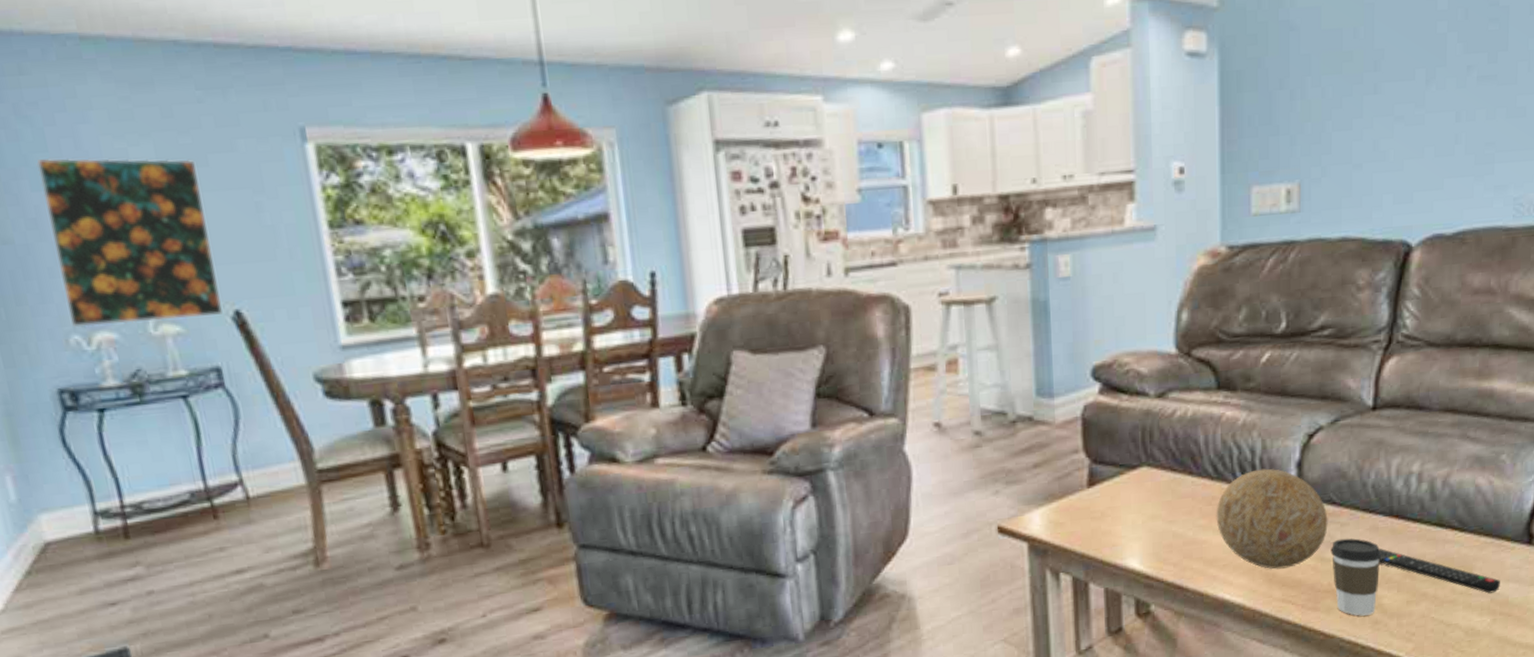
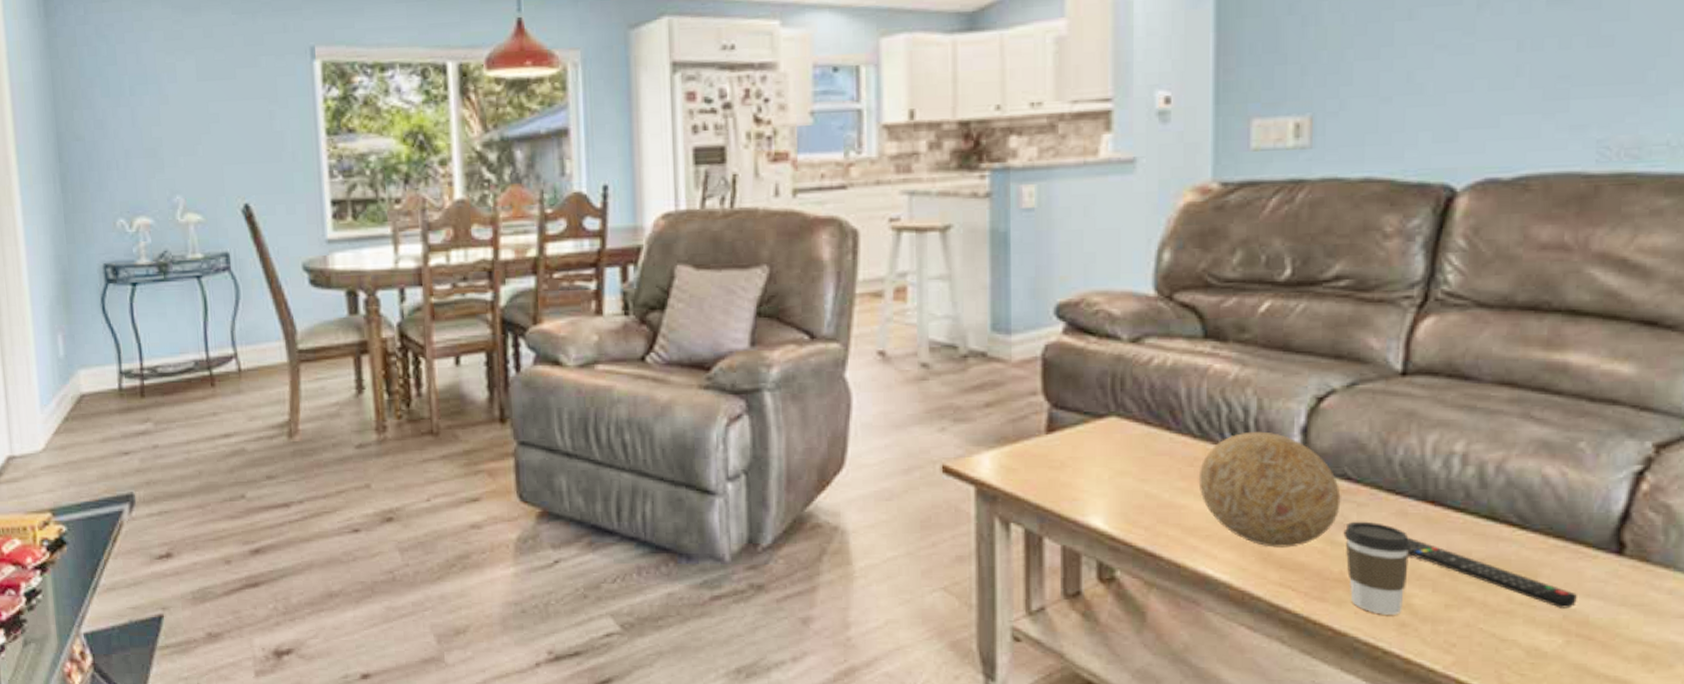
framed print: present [36,158,223,328] -> none [107,70,235,213]

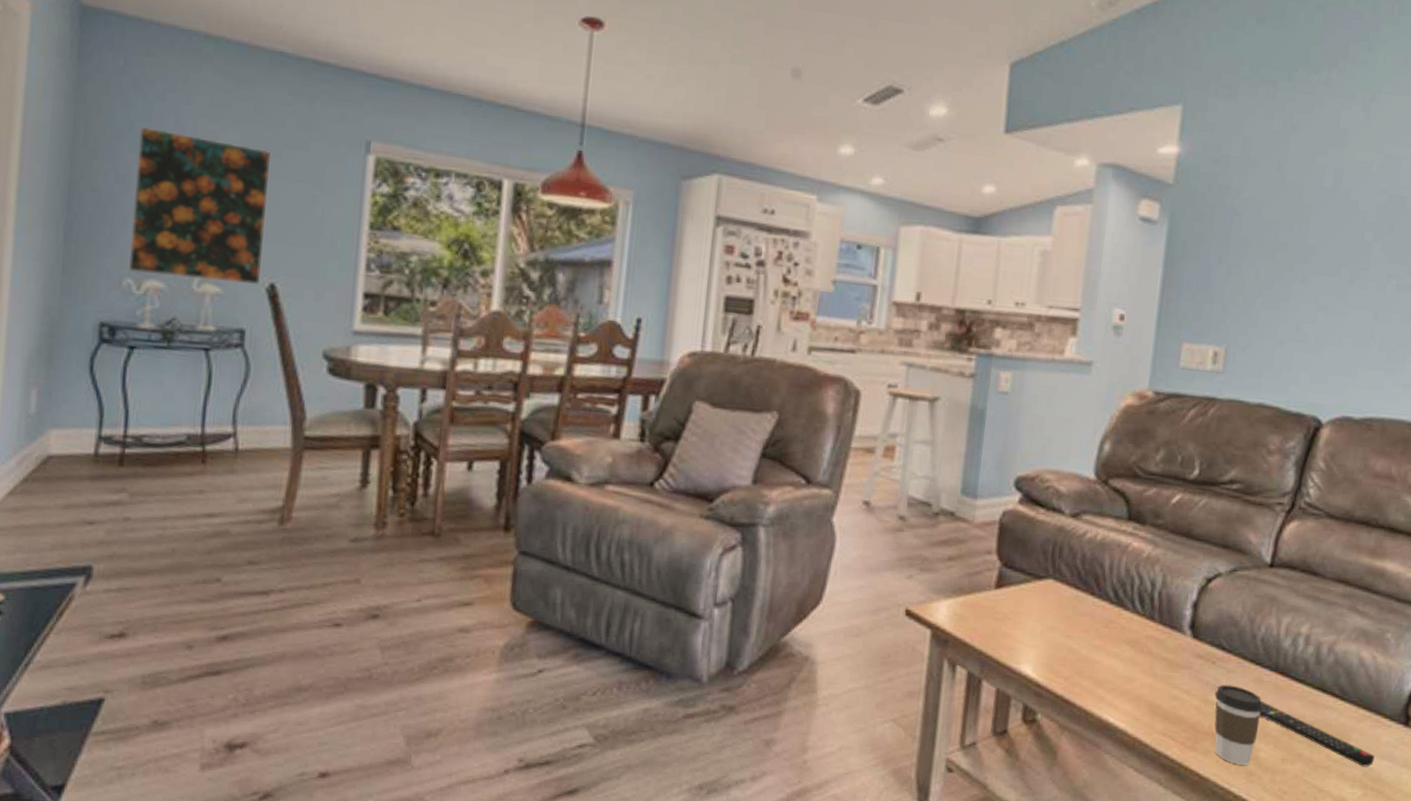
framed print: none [107,70,235,213] -> present [129,127,272,284]
decorative ball: present [1198,431,1341,548] -> none [1110,602,1216,703]

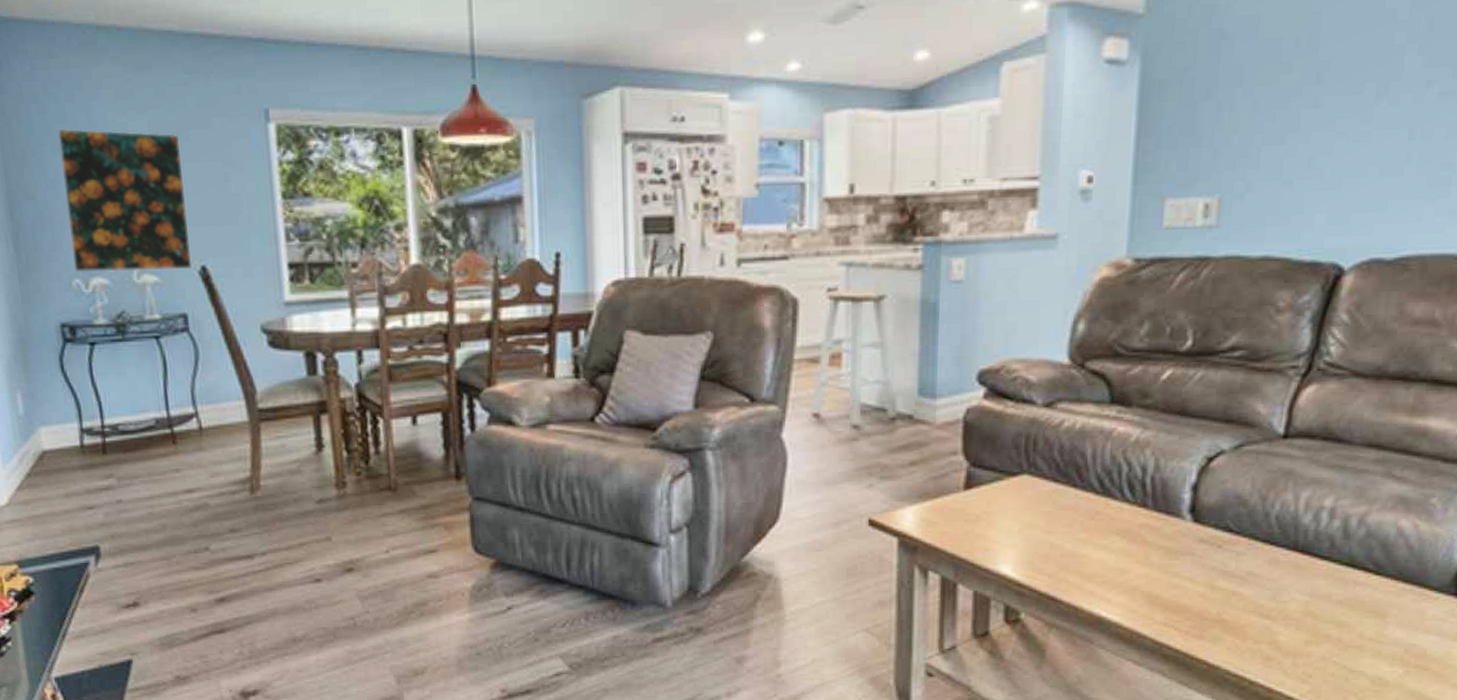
coffee cup: present [1214,684,1263,765] -> none [1222,568,1280,650]
remote control: present [1258,700,1375,767] -> none [1275,582,1418,643]

